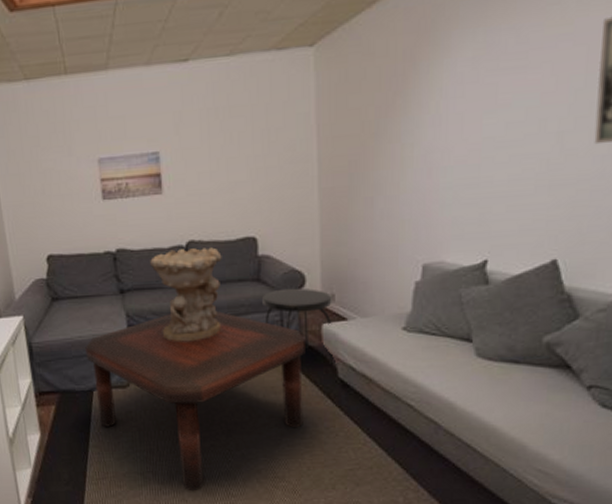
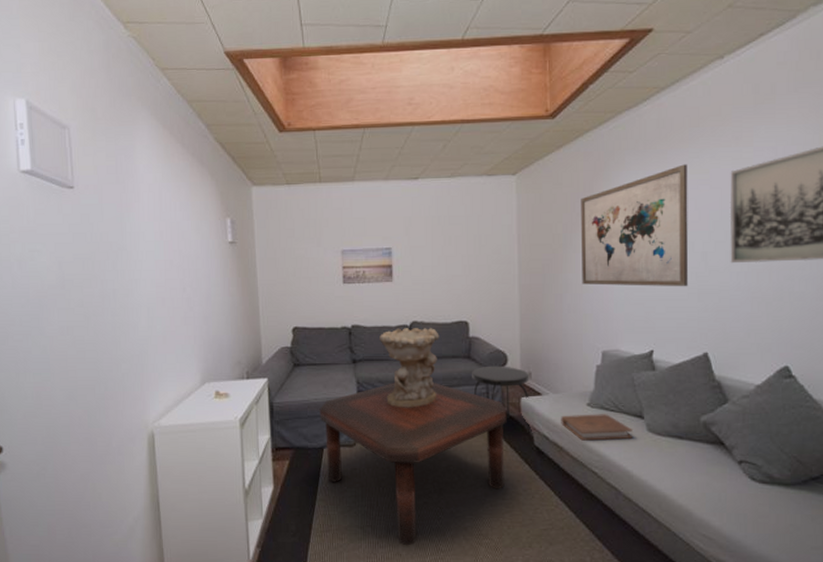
book: none [370,338,458,370] -> present [561,414,632,441]
wall art: none [398,14,545,183] -> present [580,164,689,287]

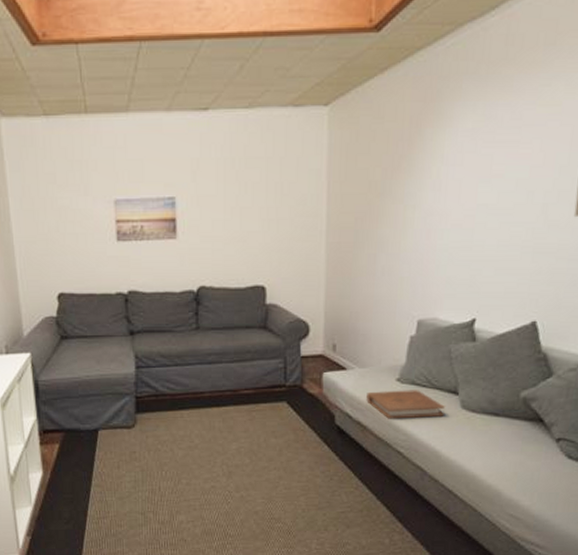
coffee table: present [319,383,507,546] -> none [92,357,306,531]
decorative bowl: present [380,328,439,408] -> none [161,294,231,385]
side table: present [472,366,531,433] -> none [268,337,334,411]
wall art: present [580,164,689,287] -> none [400,94,536,246]

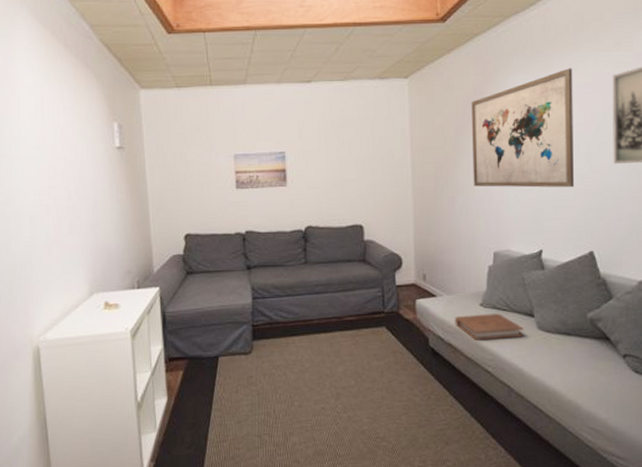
wall art: none [400,94,536,246] -> present [471,68,575,188]

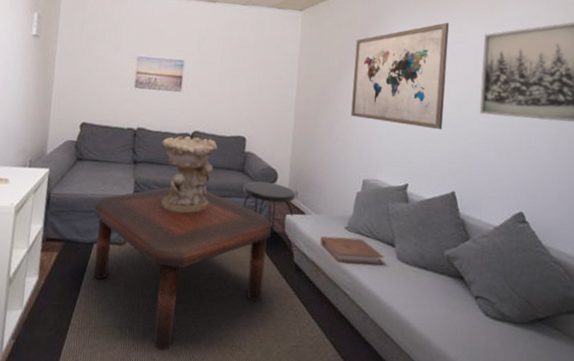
coffee table: none [214,287,402,452] -> present [93,187,272,351]
decorative bowl: none [274,232,335,314] -> present [161,135,218,213]
side table: none [367,268,426,335] -> present [243,181,296,250]

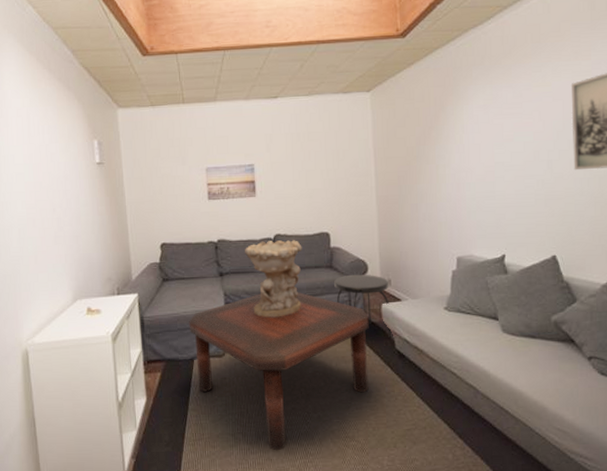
book: present [320,236,384,265] -> none [420,317,488,343]
wall art: present [350,22,449,130] -> none [432,78,536,195]

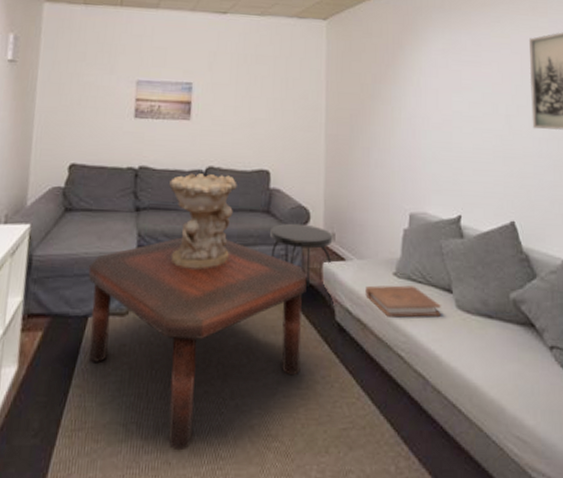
book: none [420,317,488,343] -> present [365,285,441,318]

